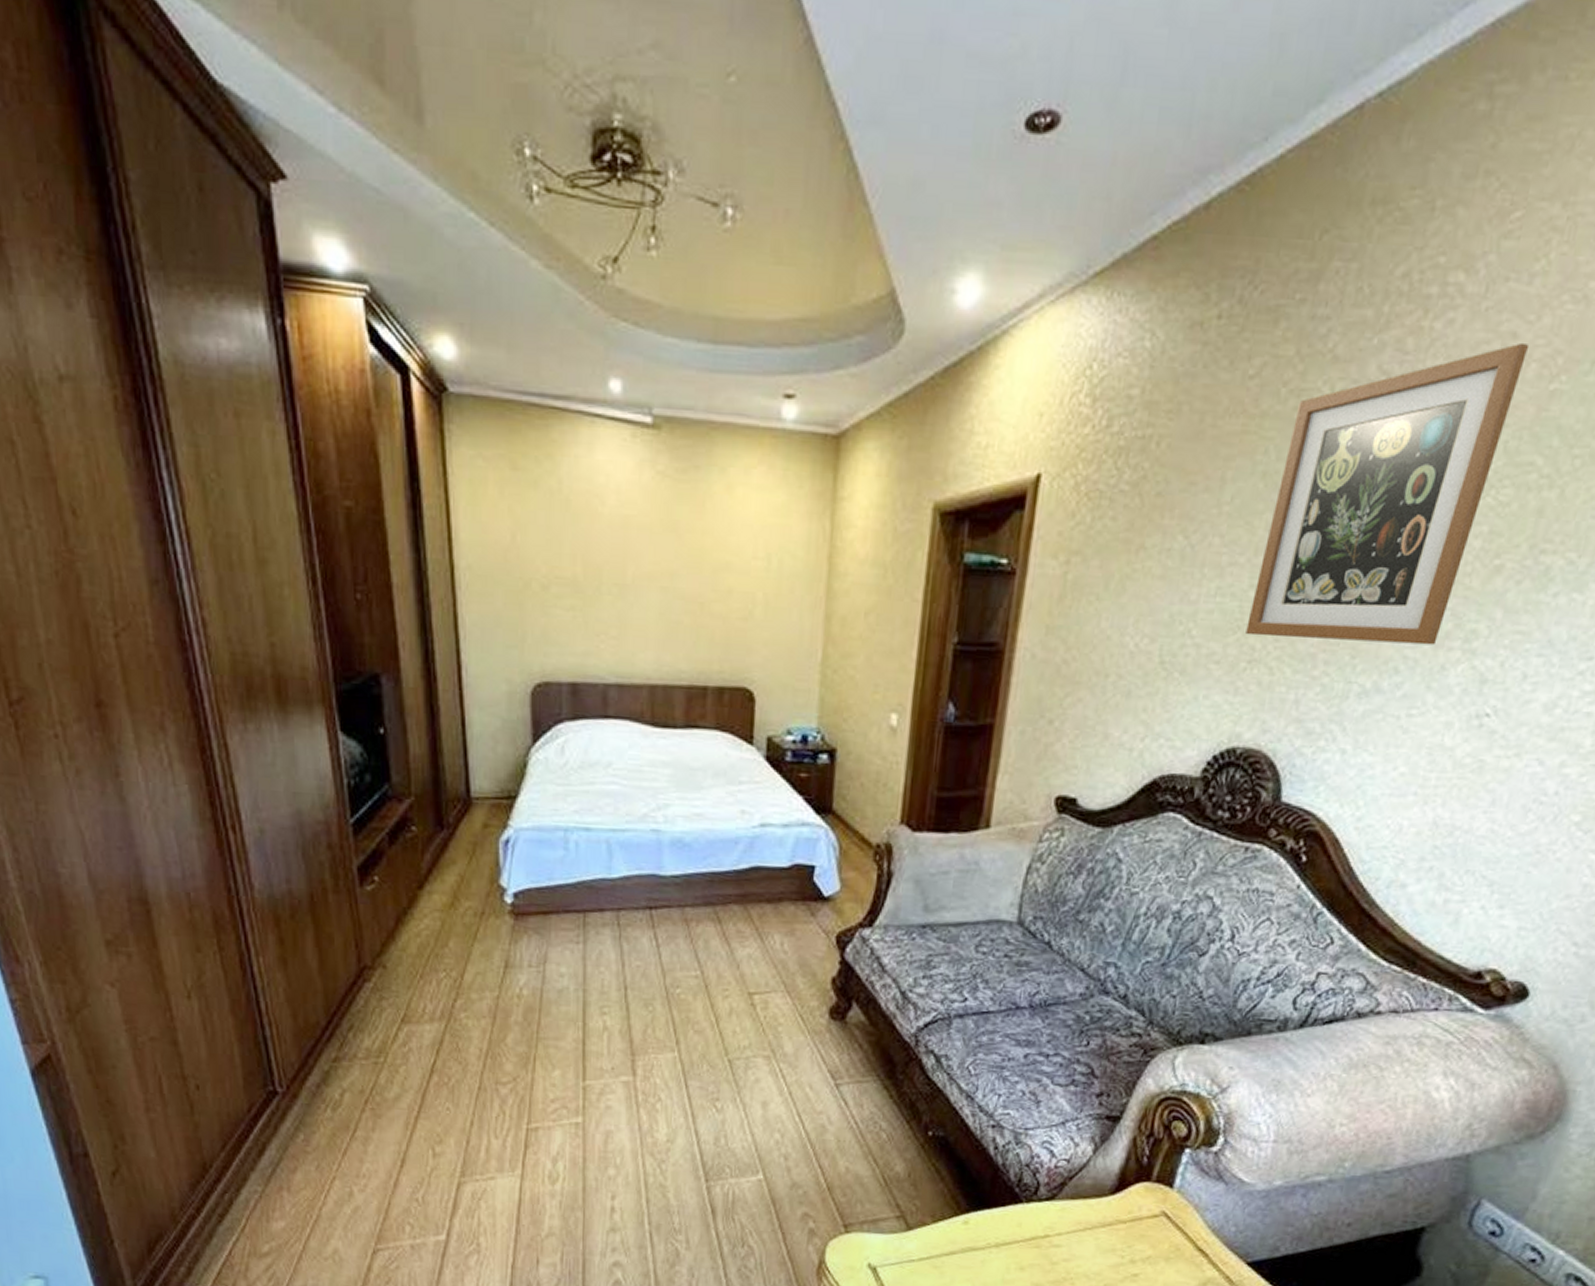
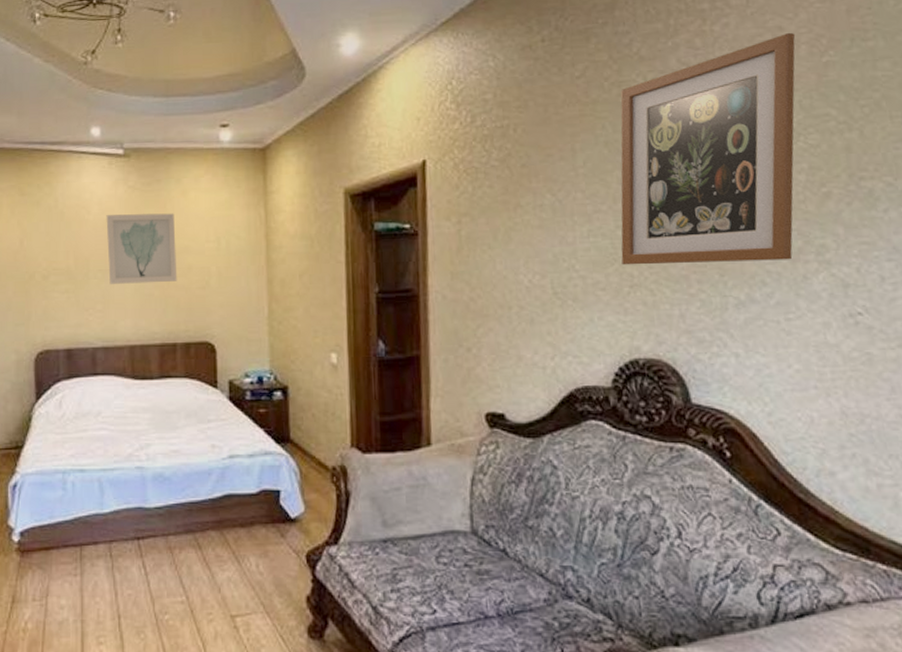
wall art: none [625,509,715,608] -> present [106,213,177,284]

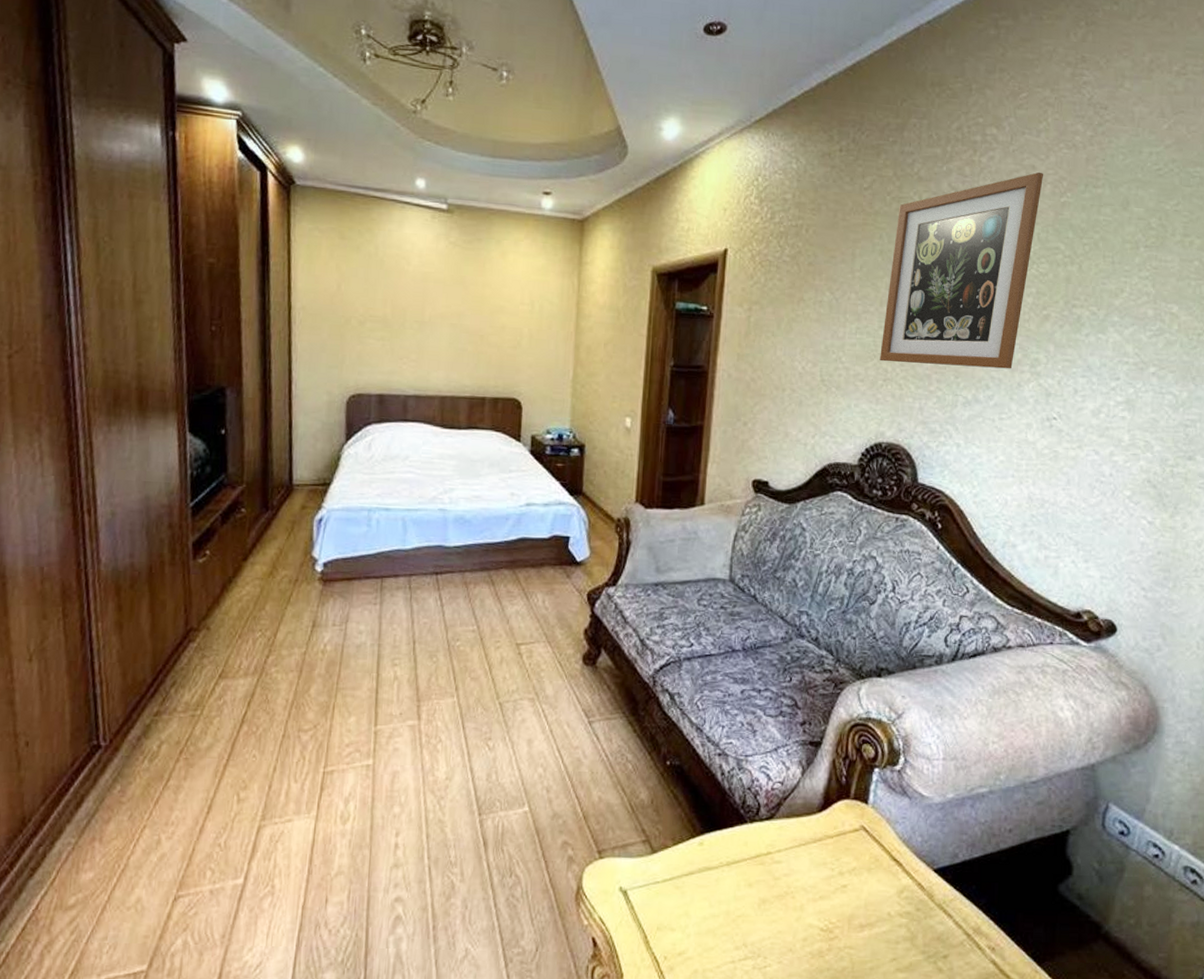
wall art: present [106,213,177,284] -> none [424,268,493,339]

